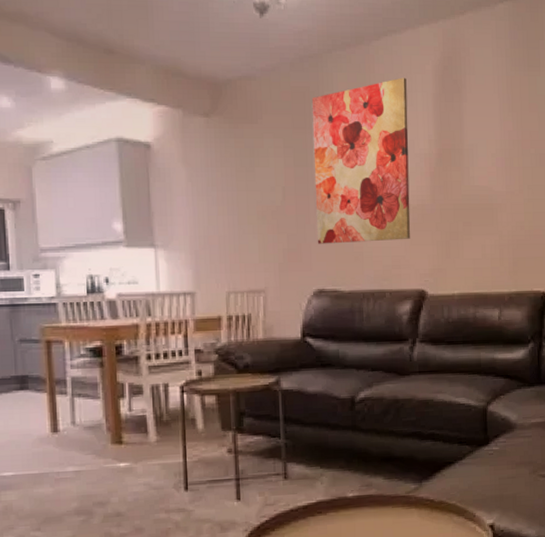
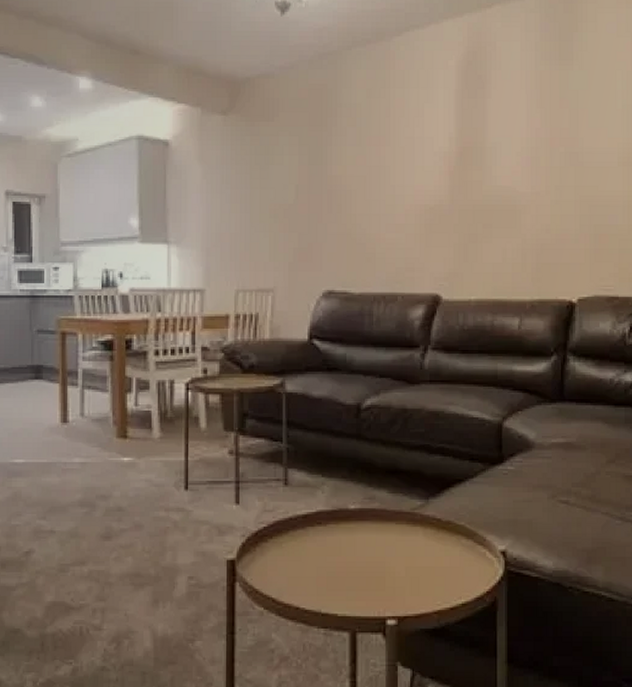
wall art: present [311,77,411,244] -> none [328,73,428,244]

